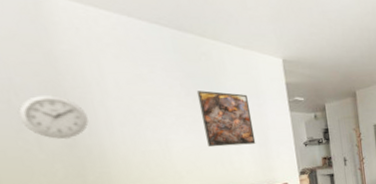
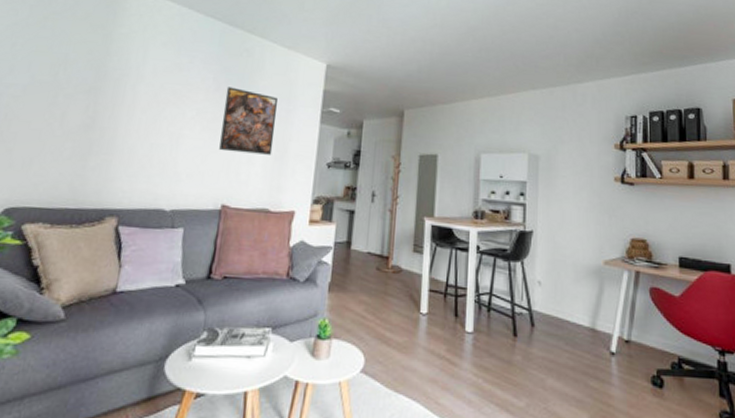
wall clock: present [18,95,89,140] -> none [56,72,116,119]

